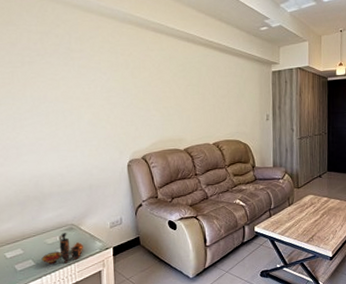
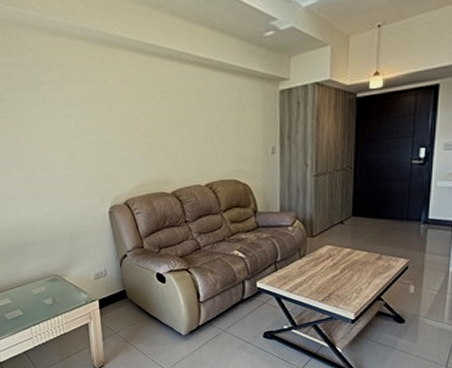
vase: present [41,233,84,265] -> none [29,283,70,315]

